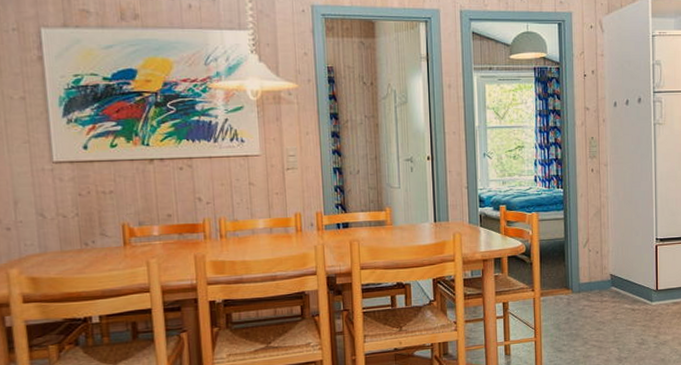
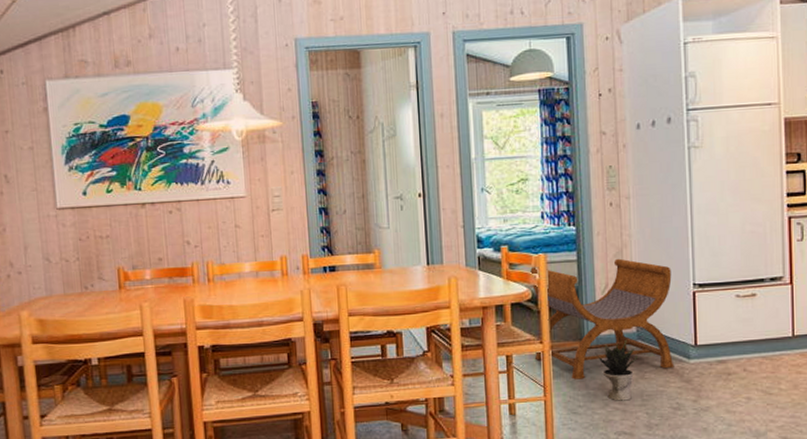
stool: none [525,217,640,322] -> present [530,258,675,380]
potted plant: none [577,286,611,339] -> present [595,339,637,401]

